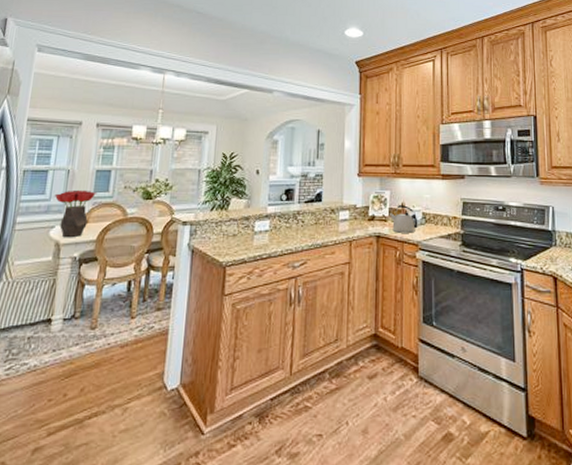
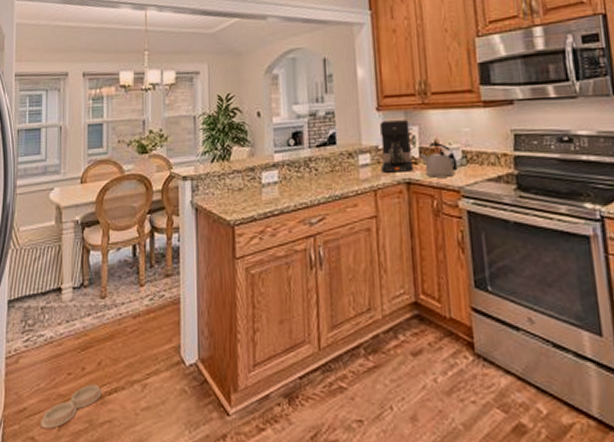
pet bowl: none [13,409,82,455] -> present [41,384,102,430]
bouquet: present [54,189,97,238] -> none [50,147,92,201]
coffee maker: none [357,185,383,227] -> present [380,120,414,173]

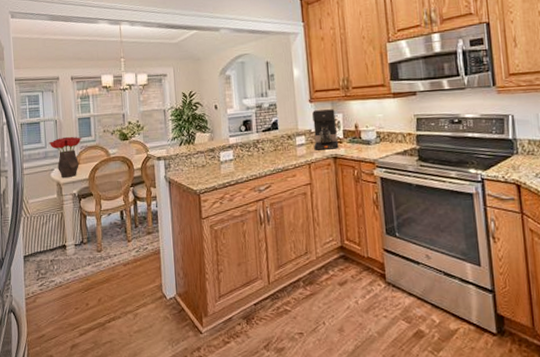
pet bowl: present [41,384,102,430] -> none [57,315,103,350]
bouquet: none [50,147,92,201] -> present [48,136,83,178]
kettle: present [419,143,458,179] -> none [343,126,373,154]

